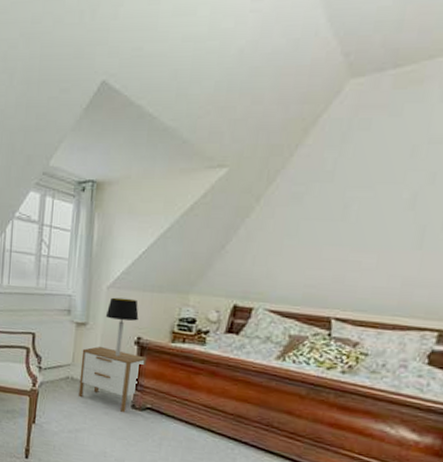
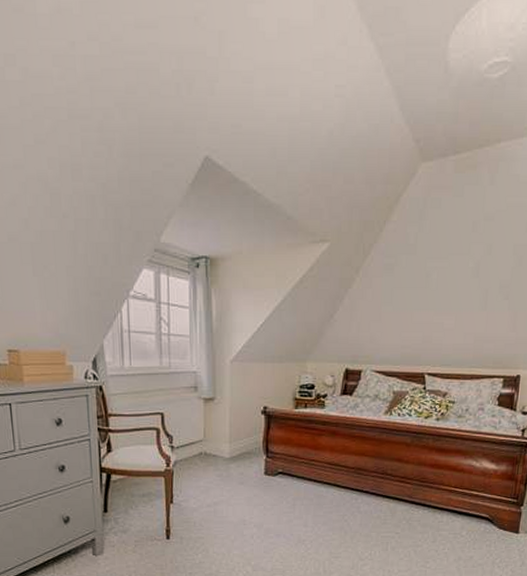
nightstand: present [78,347,147,412] -> none [212,420,274,480]
table lamp: present [105,297,139,357] -> none [231,370,263,427]

